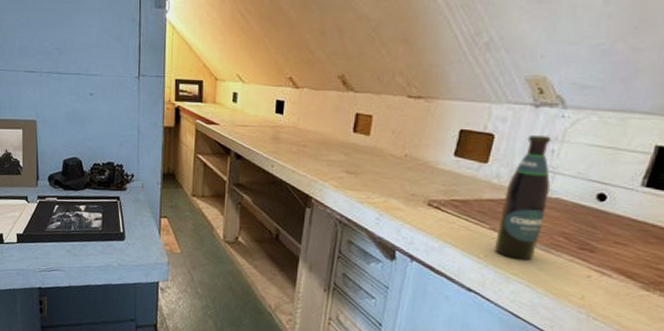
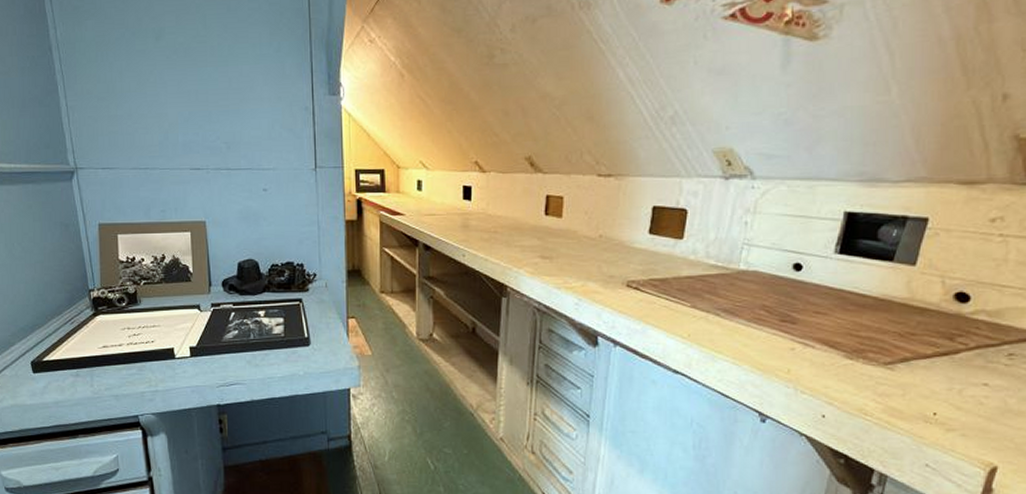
bottle: present [495,134,552,259] -> none [698,207,747,336]

